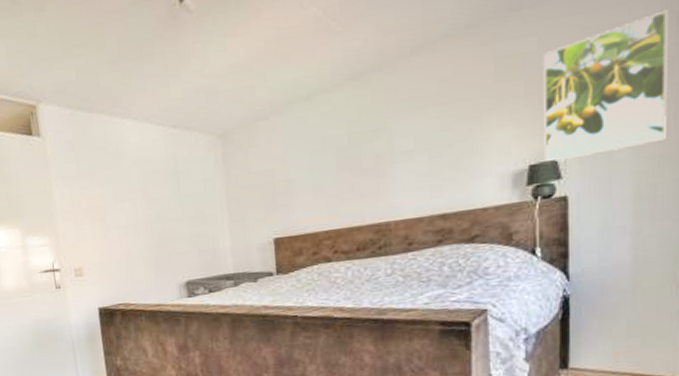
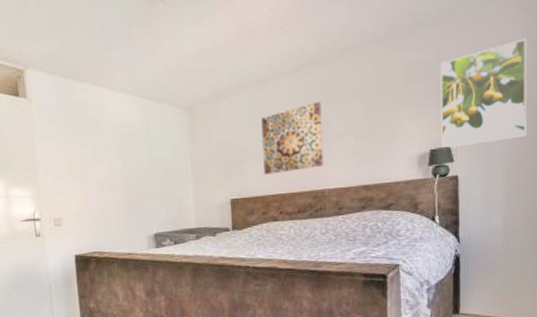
wall art: none [309,115,388,208] -> present [261,101,324,175]

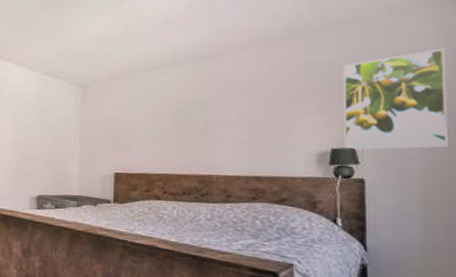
wall art: present [261,101,324,175] -> none [150,91,213,154]

